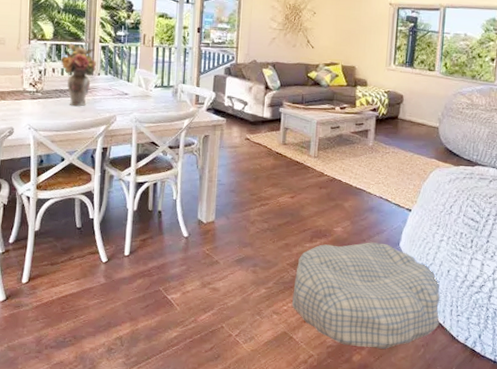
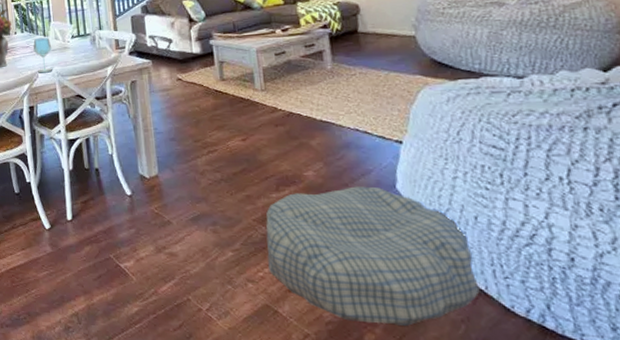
wine glass: none [114,82,134,118] -> present [33,37,52,73]

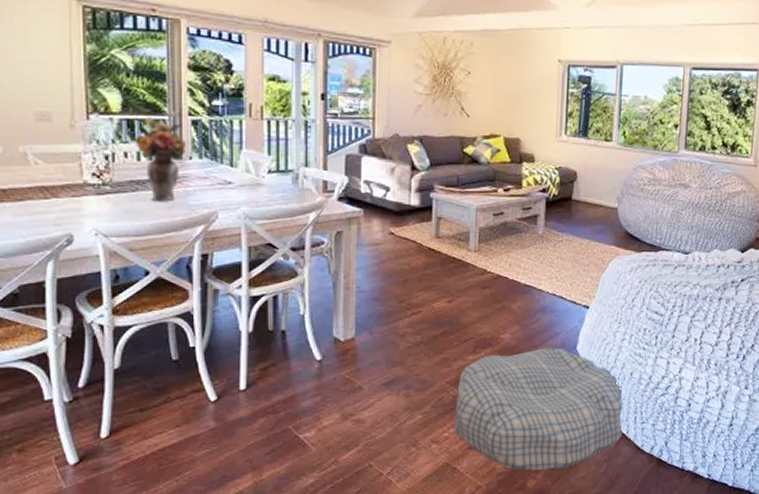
wine glass: present [33,37,52,73] -> none [213,167,241,214]

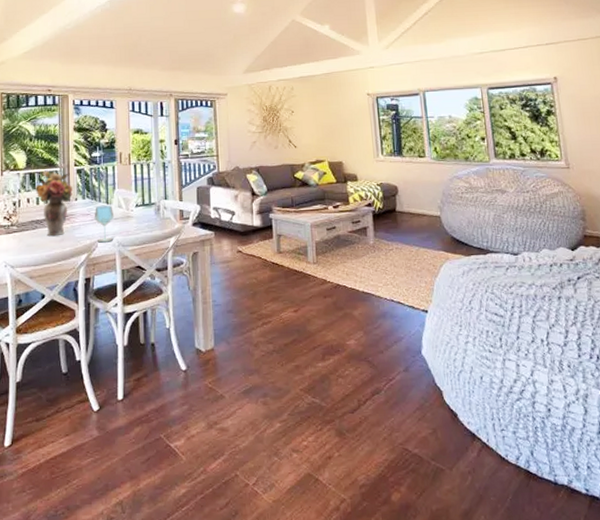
wine glass: none [213,167,241,214] -> present [94,205,115,243]
dog bed: present [454,348,623,470] -> none [311,353,483,482]

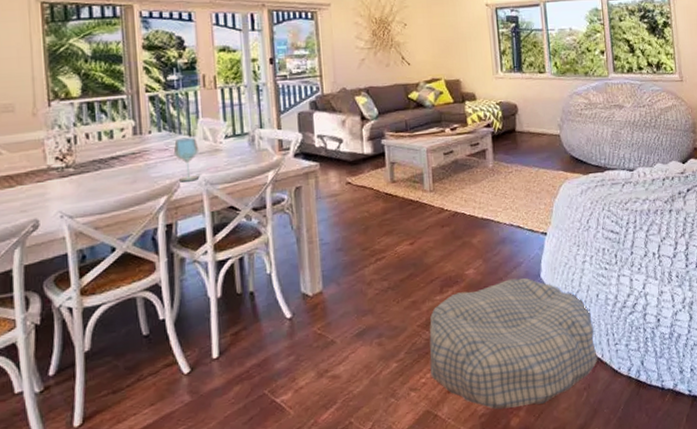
flower arrangement: present [34,170,73,237] -> none [94,98,145,178]
dog bed: none [311,353,483,482] -> present [429,278,598,410]

